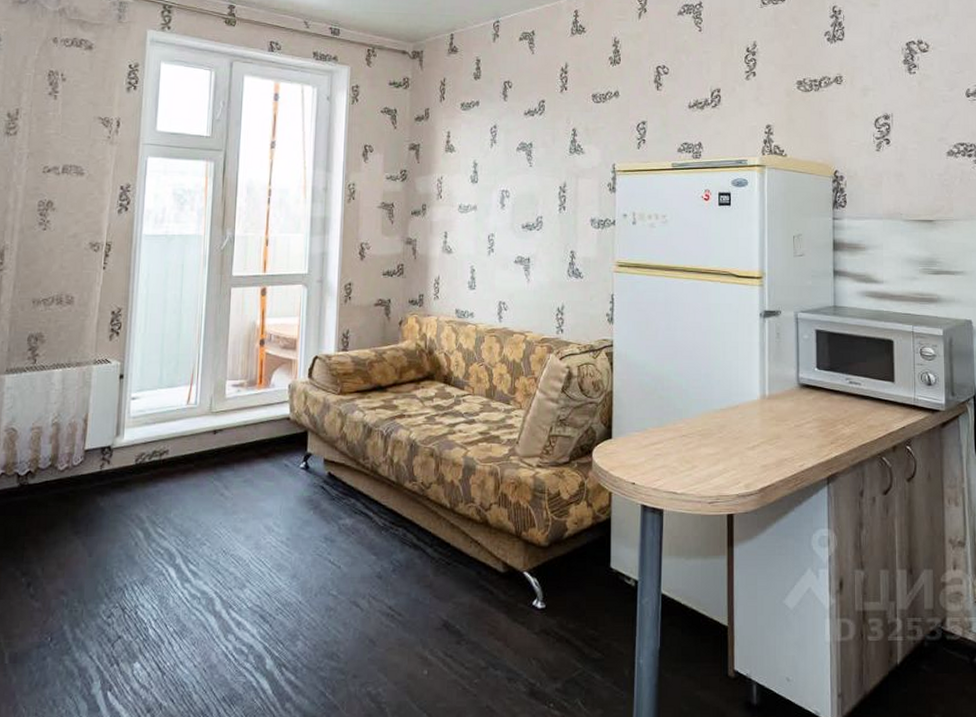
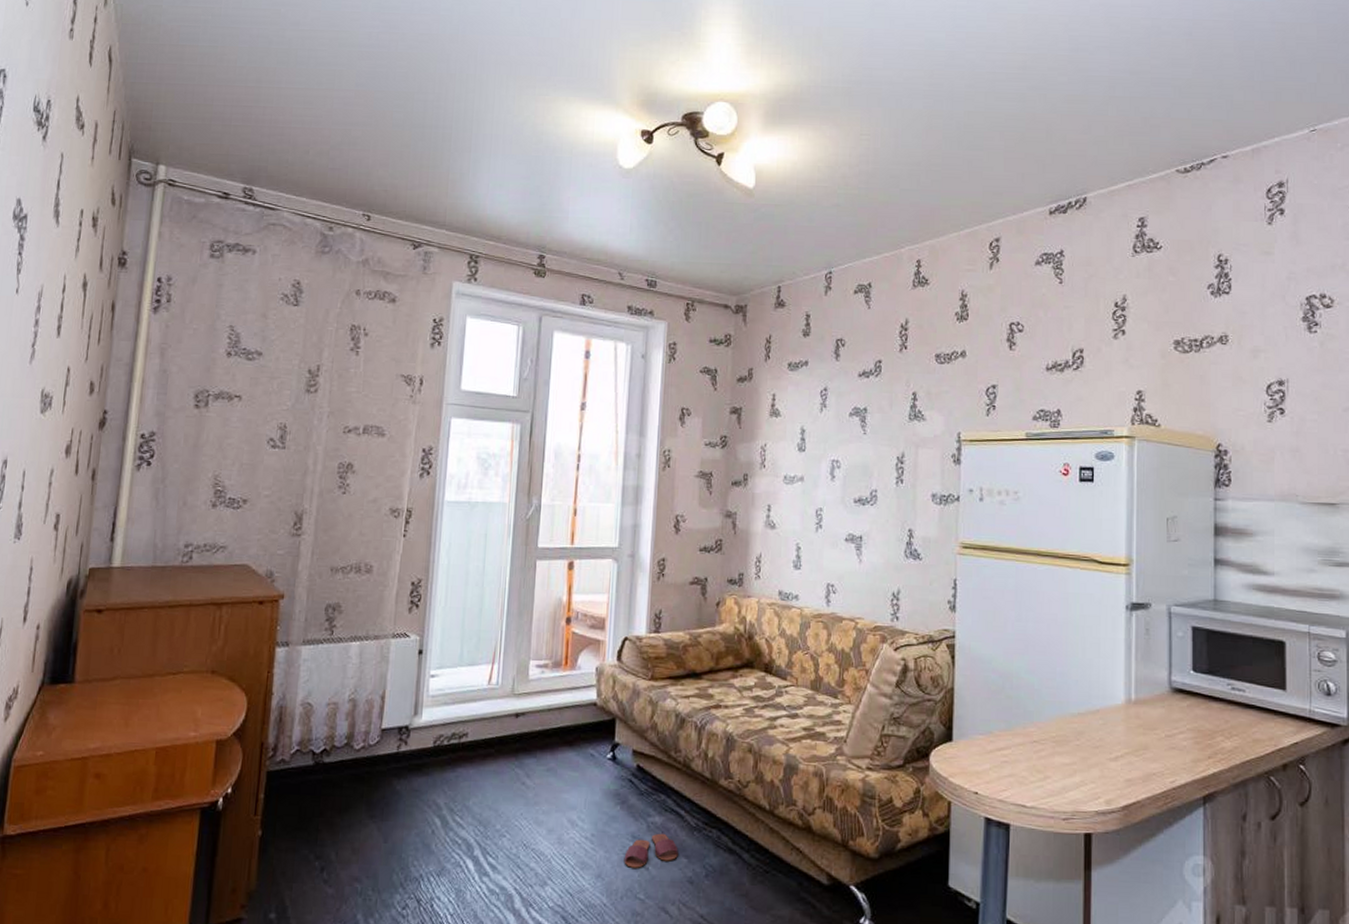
slippers: none [317,534,368,567] -> present [624,833,678,868]

